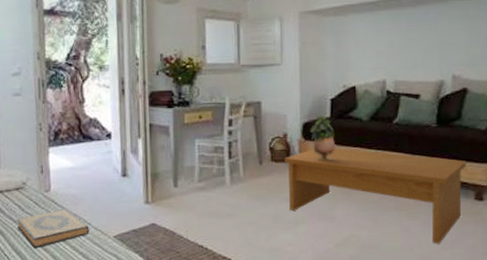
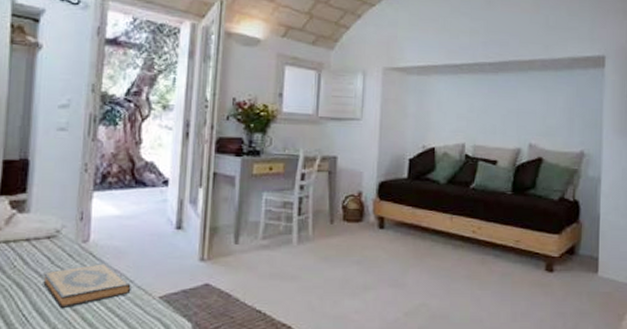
coffee table: present [284,148,467,244] -> none [357,210,539,316]
potted plant: present [310,116,335,162] -> none [386,175,411,225]

